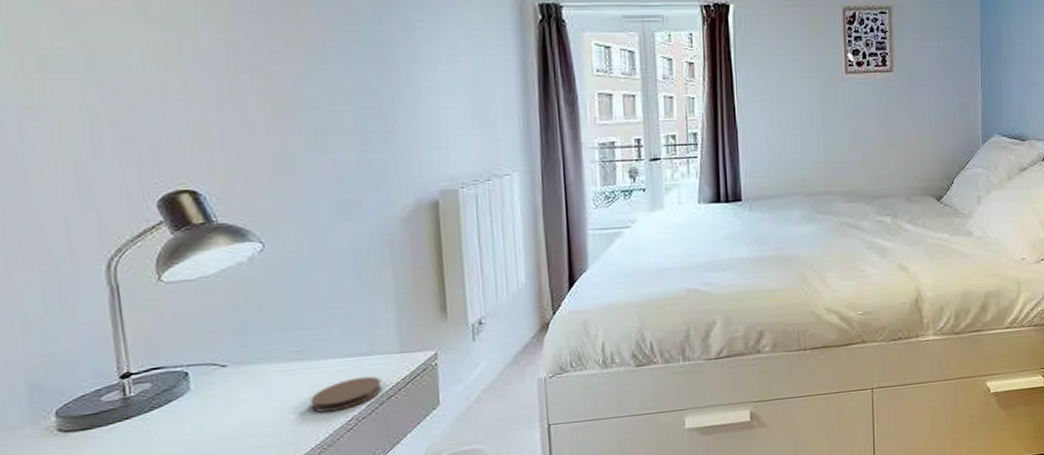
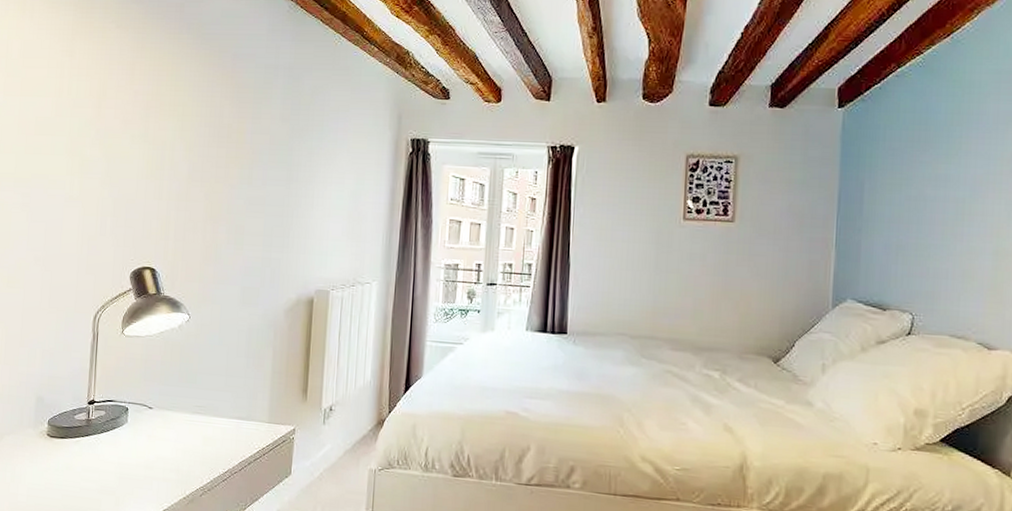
coaster: present [310,376,382,413] -> none [201,437,252,462]

